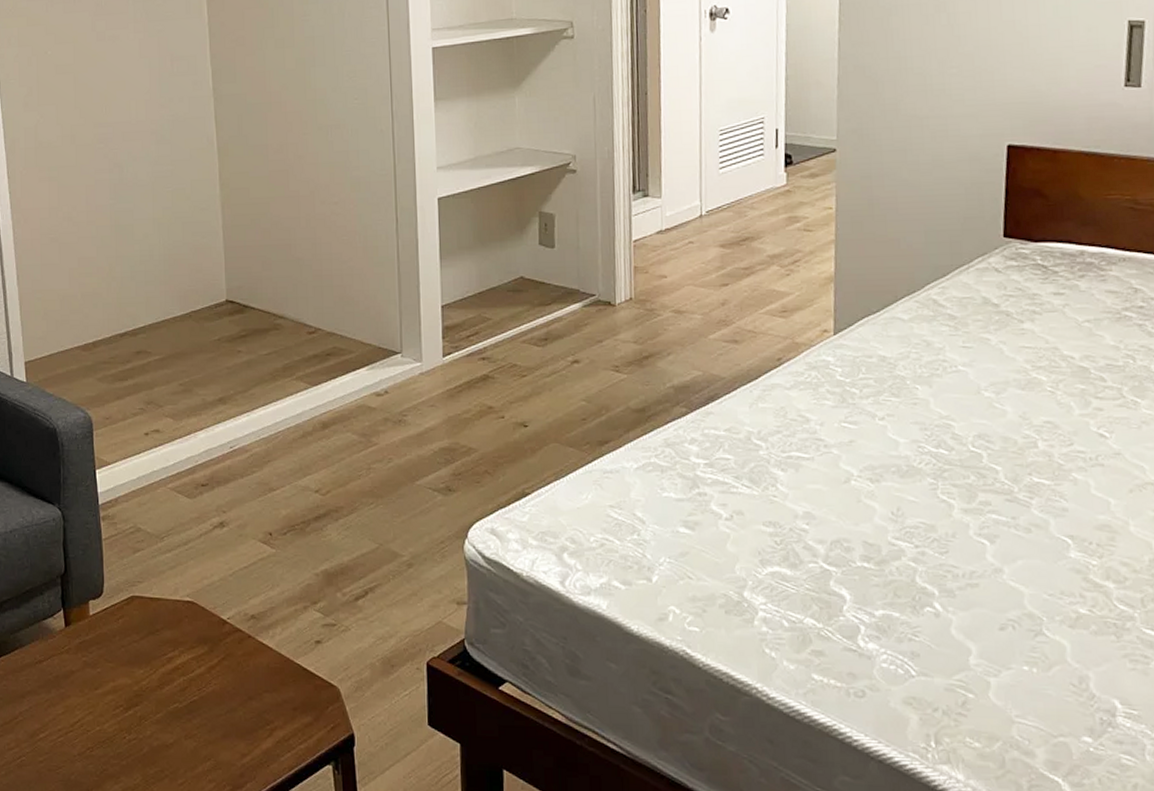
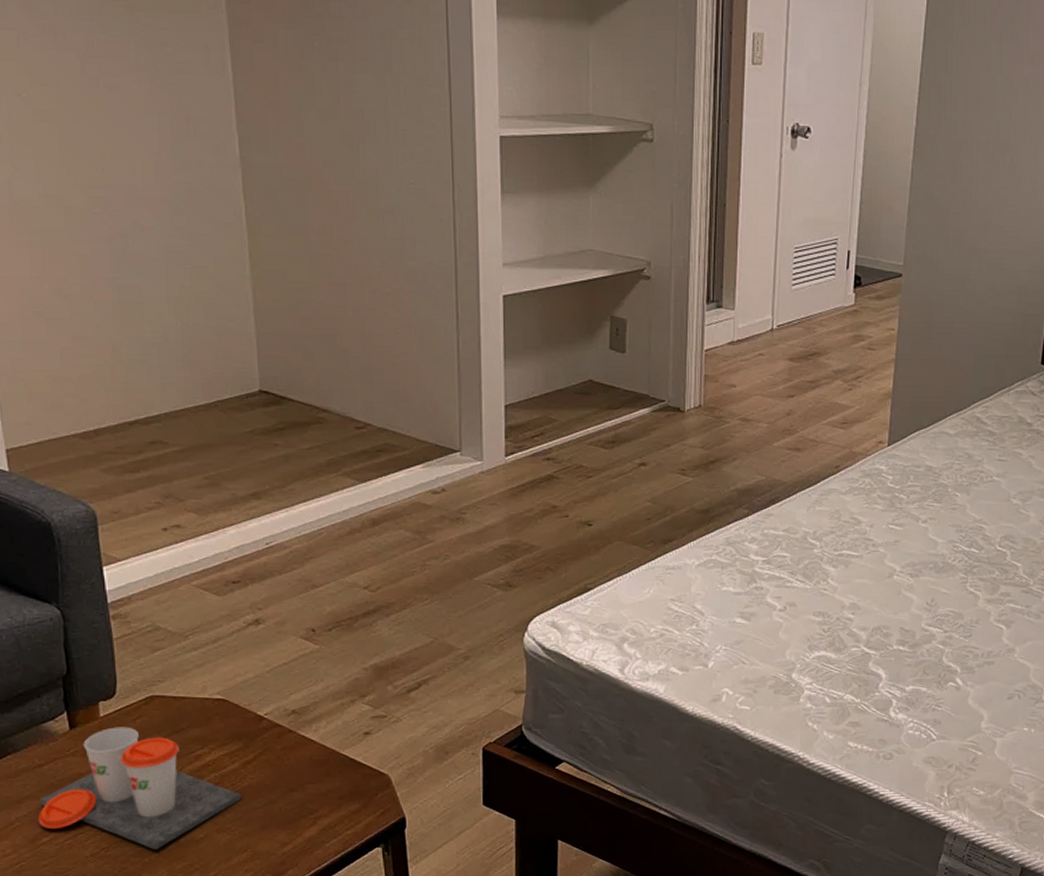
cup: none [36,626,206,752] -> present [37,727,241,850]

